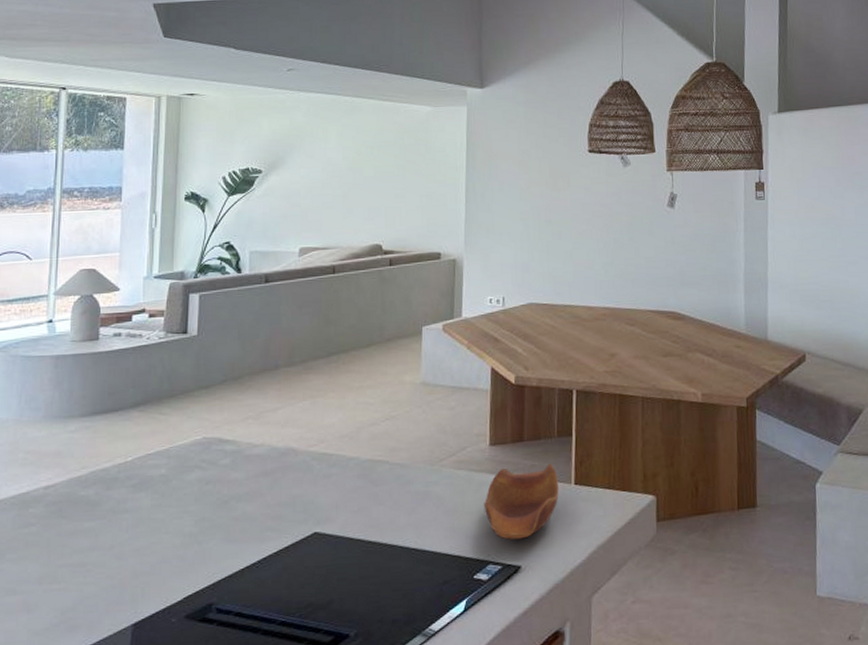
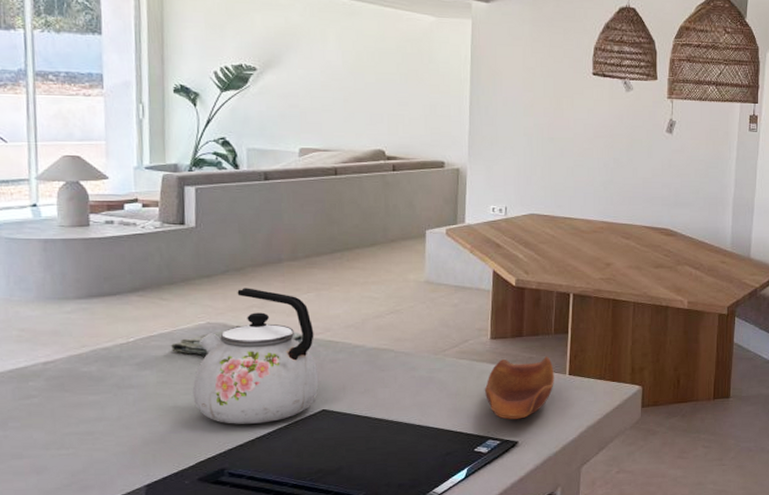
dish towel: none [166,439,298,475] -> present [170,325,304,357]
kettle: none [185,398,311,552] -> present [192,288,319,424]

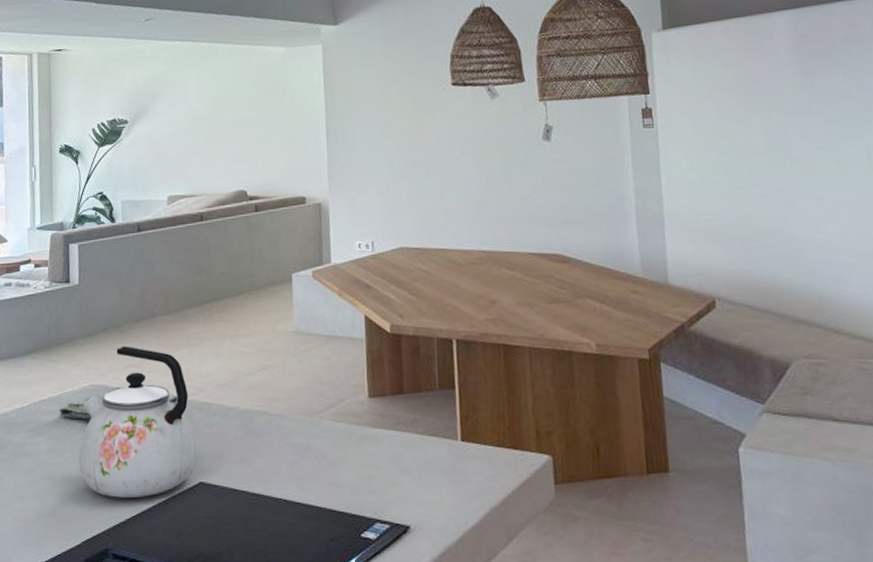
wooden bowl: present [484,356,554,419] -> none [366,417,445,497]

